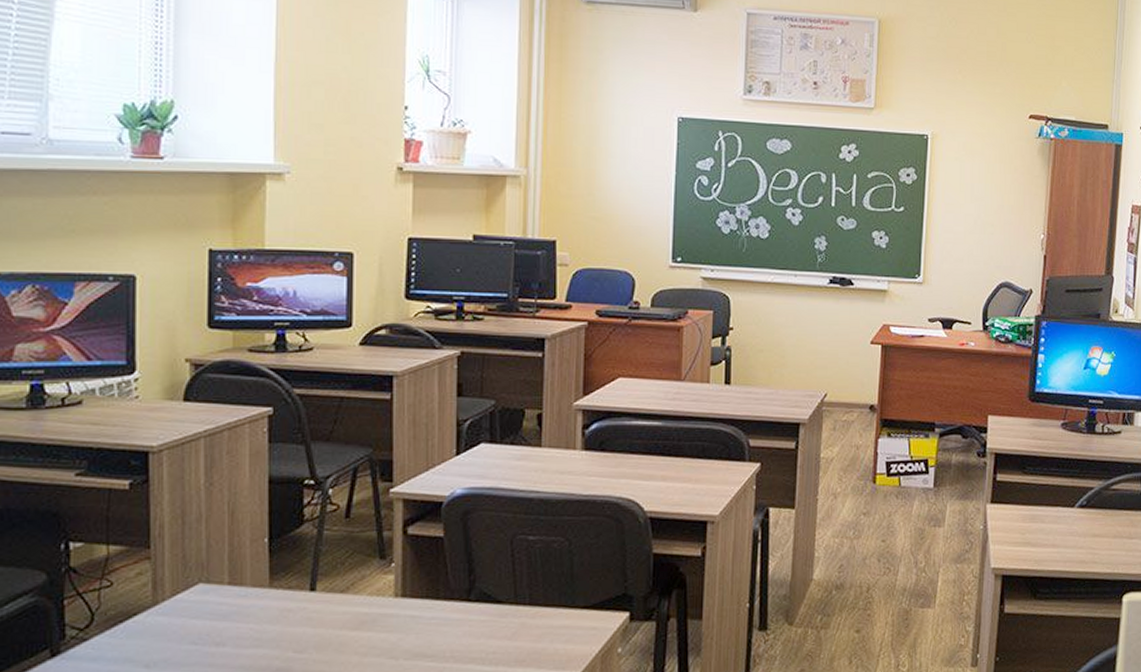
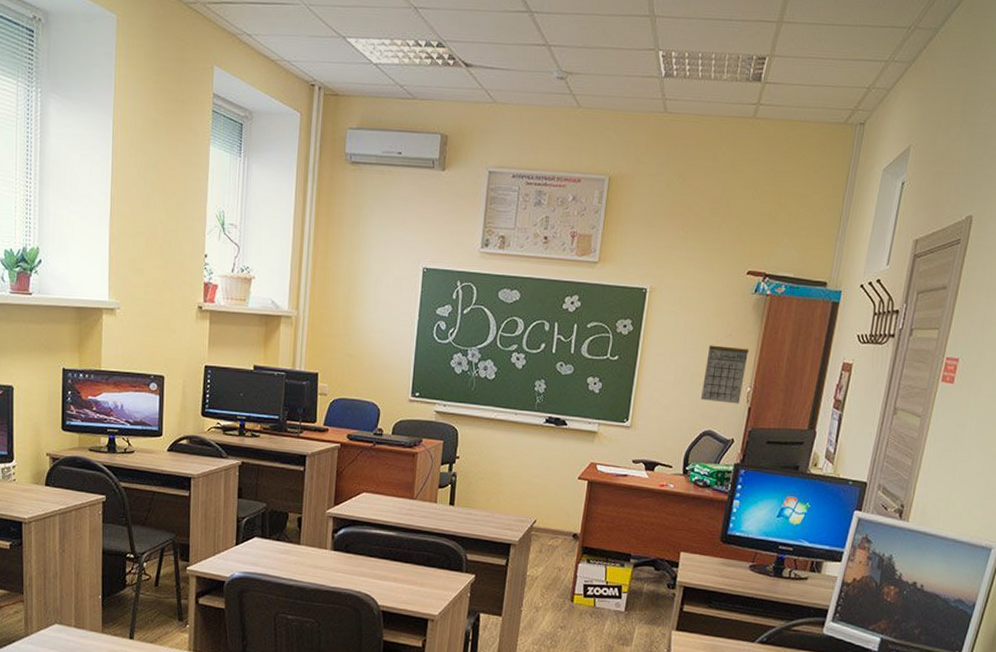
calendar: none [995,182,1038,252] -> present [701,336,749,404]

